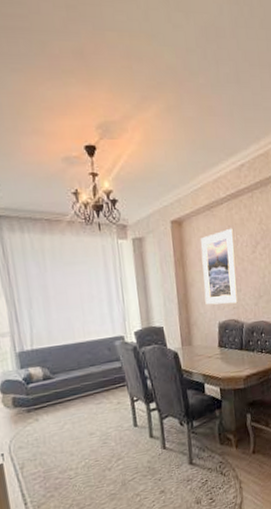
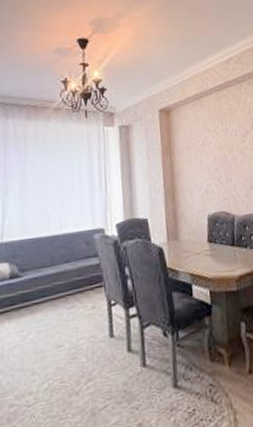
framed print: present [200,228,238,305] -> none [189,117,228,196]

